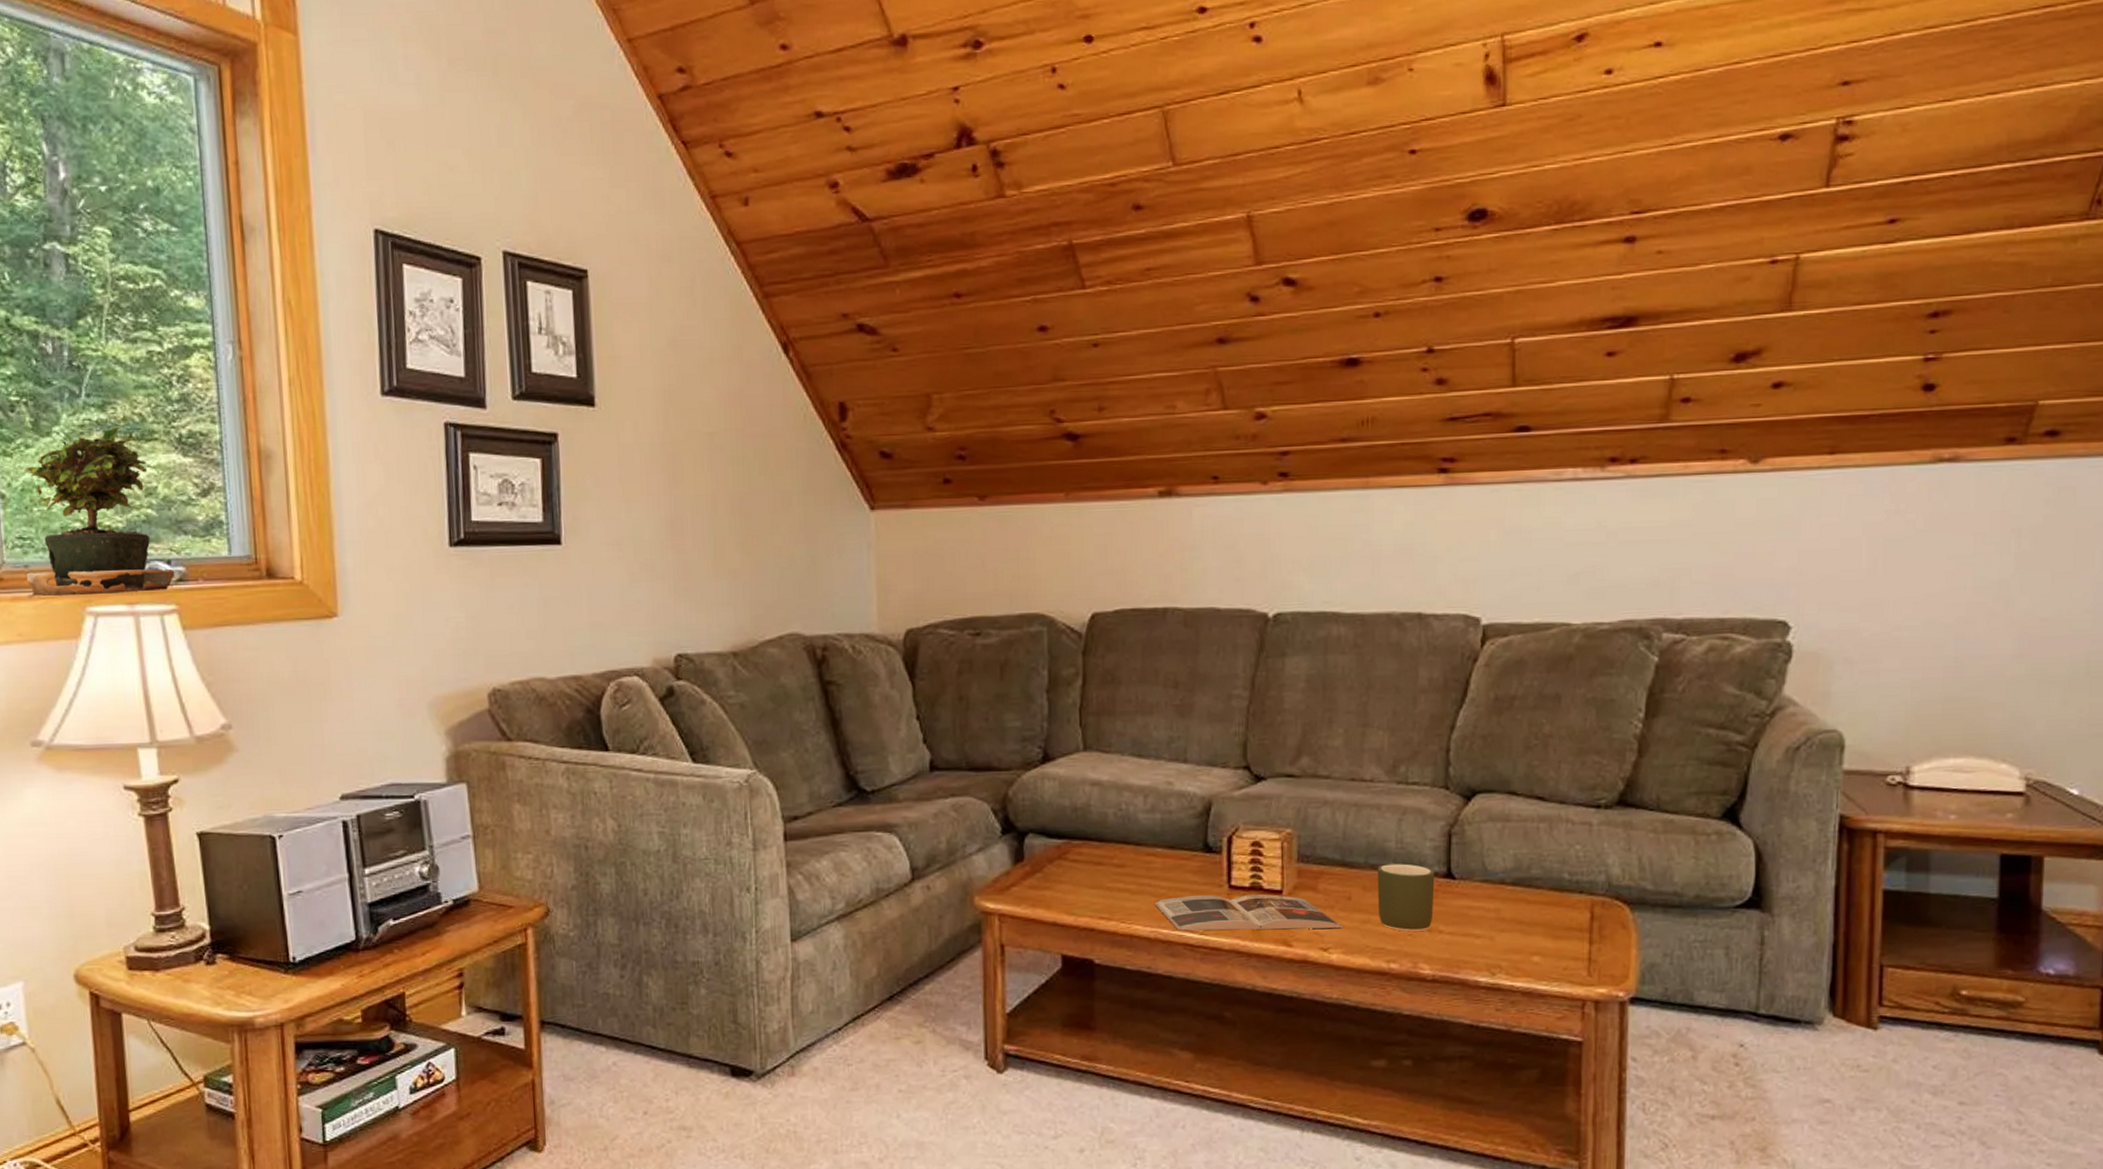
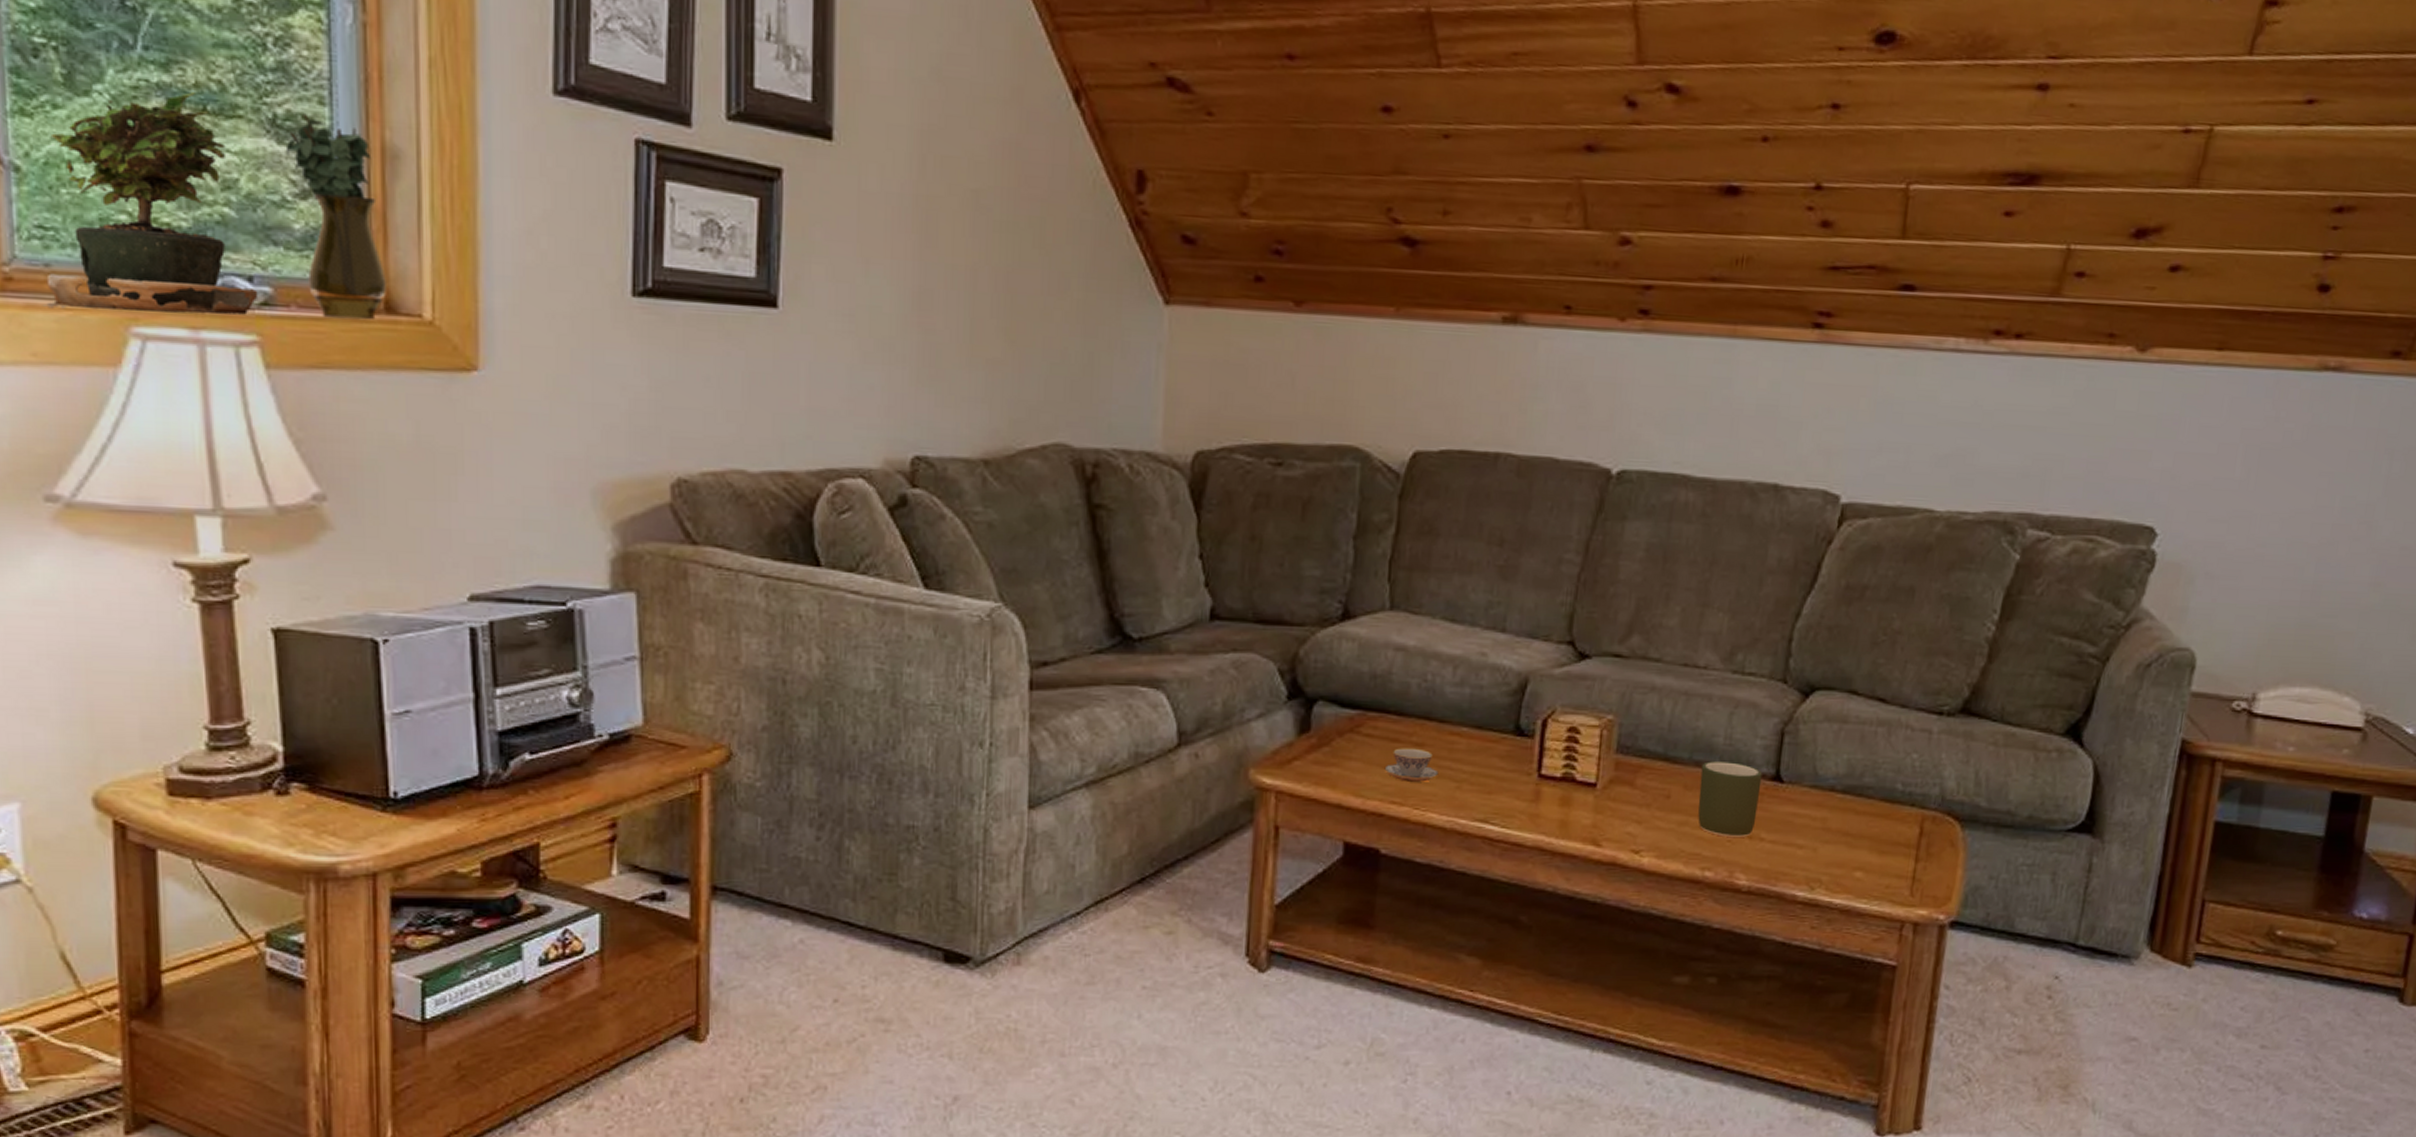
vase: none [189,431,267,586] -> present [285,113,387,321]
teacup: none [1091,869,1140,899] -> present [1384,748,1439,782]
magazine: present [1154,894,1344,931] -> none [1453,783,1659,830]

